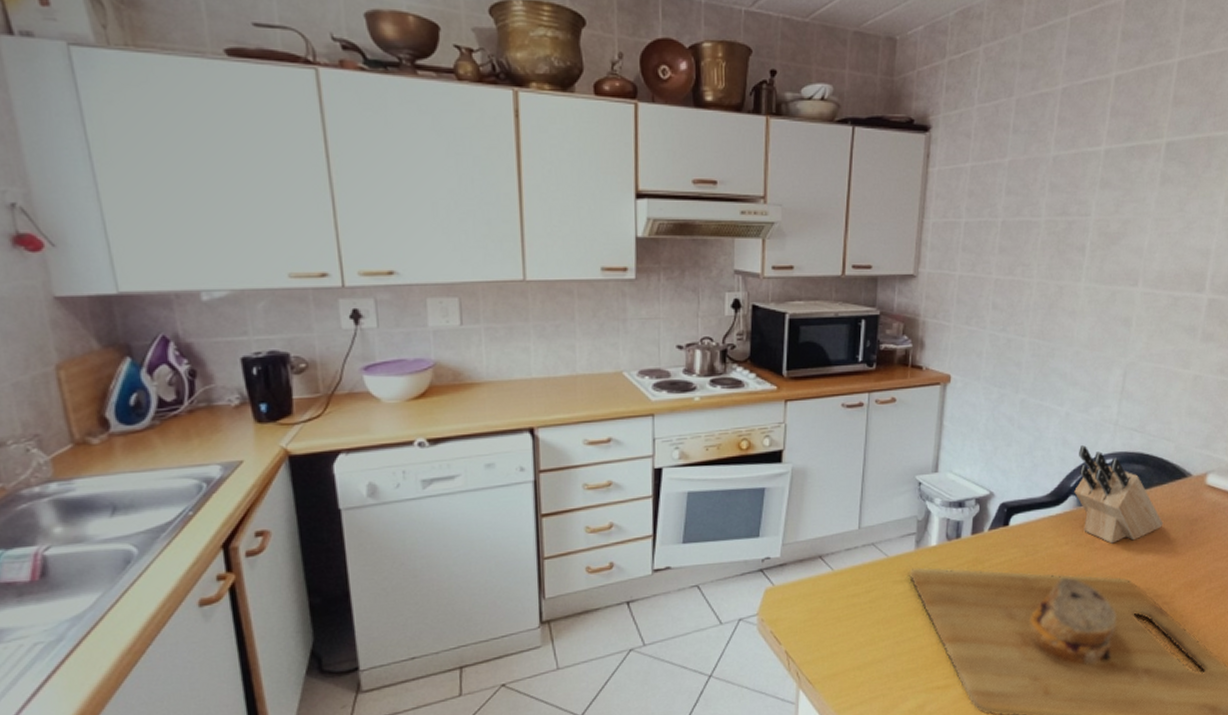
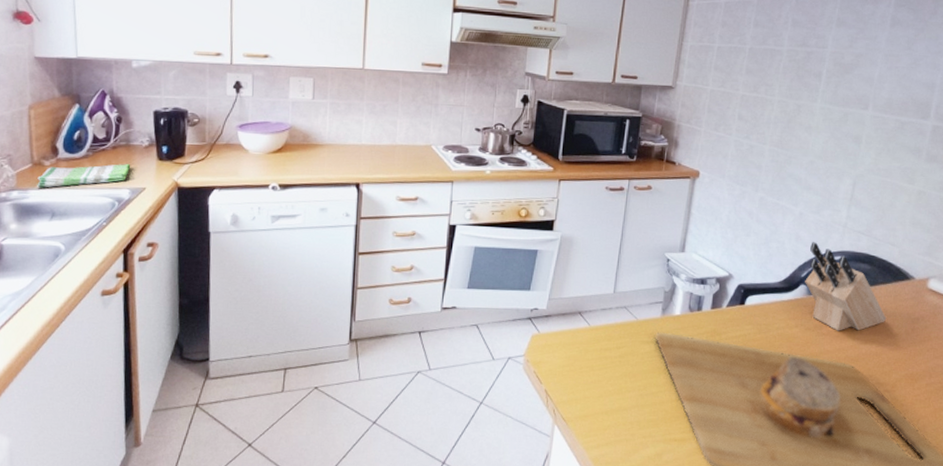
dish towel: none [83,430,219,475] -> present [37,163,131,188]

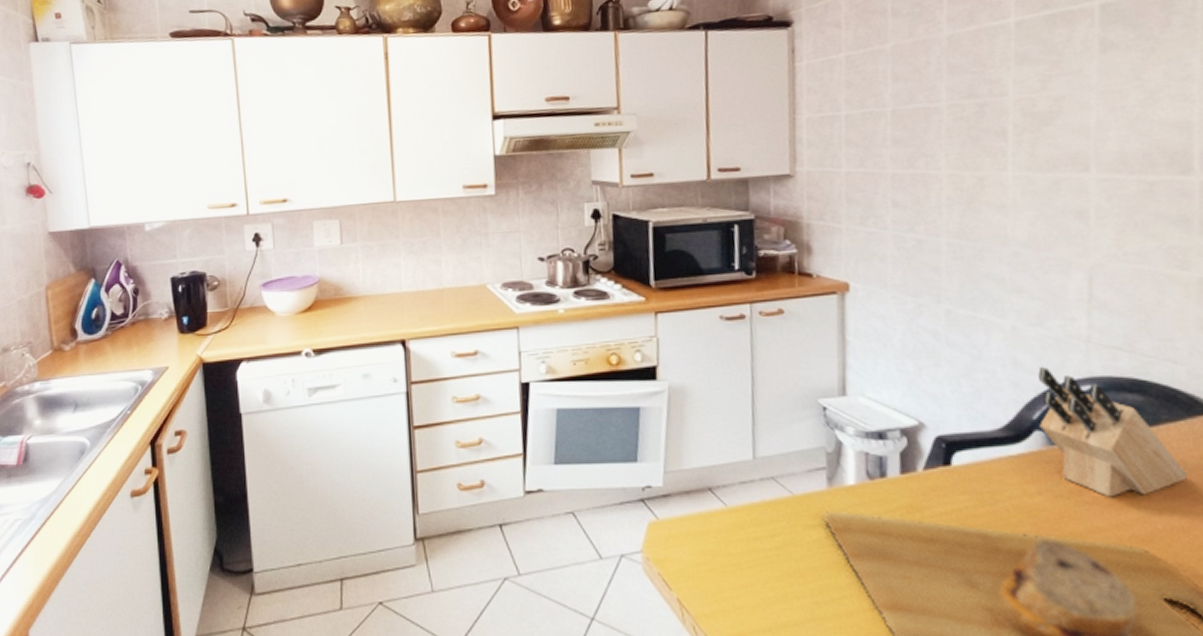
dish towel: present [37,163,131,188] -> none [58,340,152,377]

